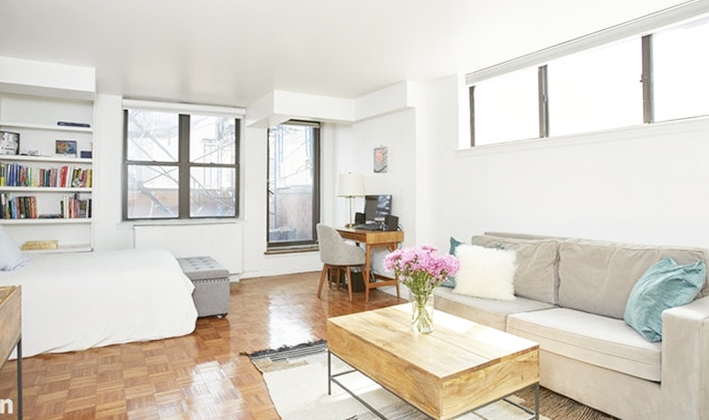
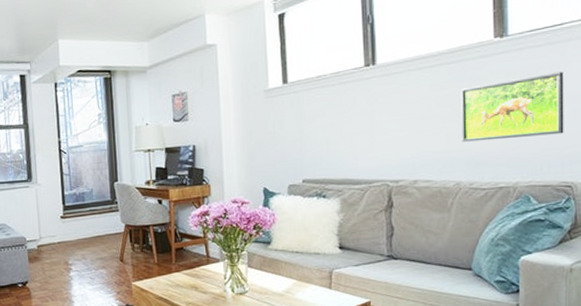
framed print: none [617,156,697,209] -> present [461,71,564,142]

